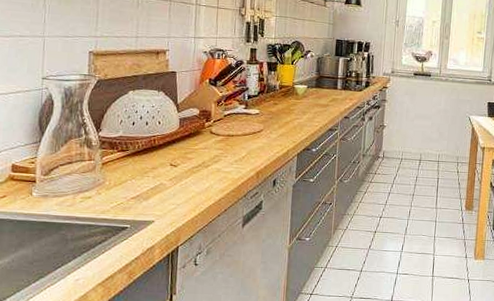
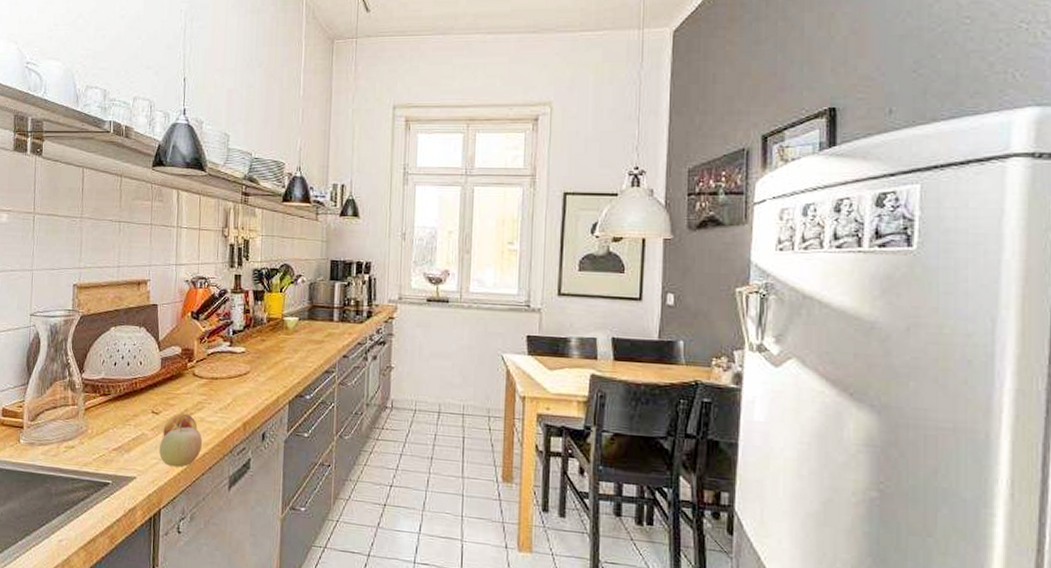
fruit: none [177,174,218,211] -> present [159,424,202,468]
fruit: none [181,165,214,186] -> present [163,413,198,437]

